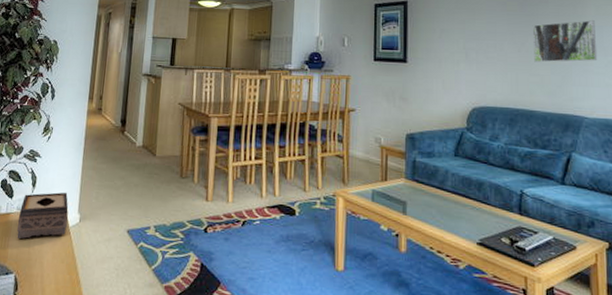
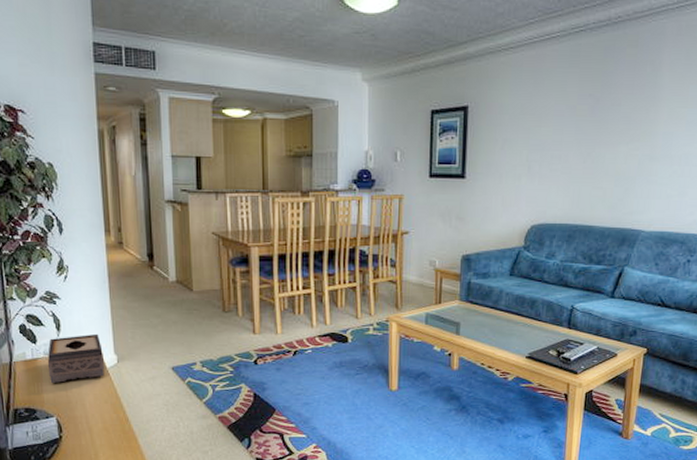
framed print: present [532,20,598,63] -> none [599,125,666,174]

